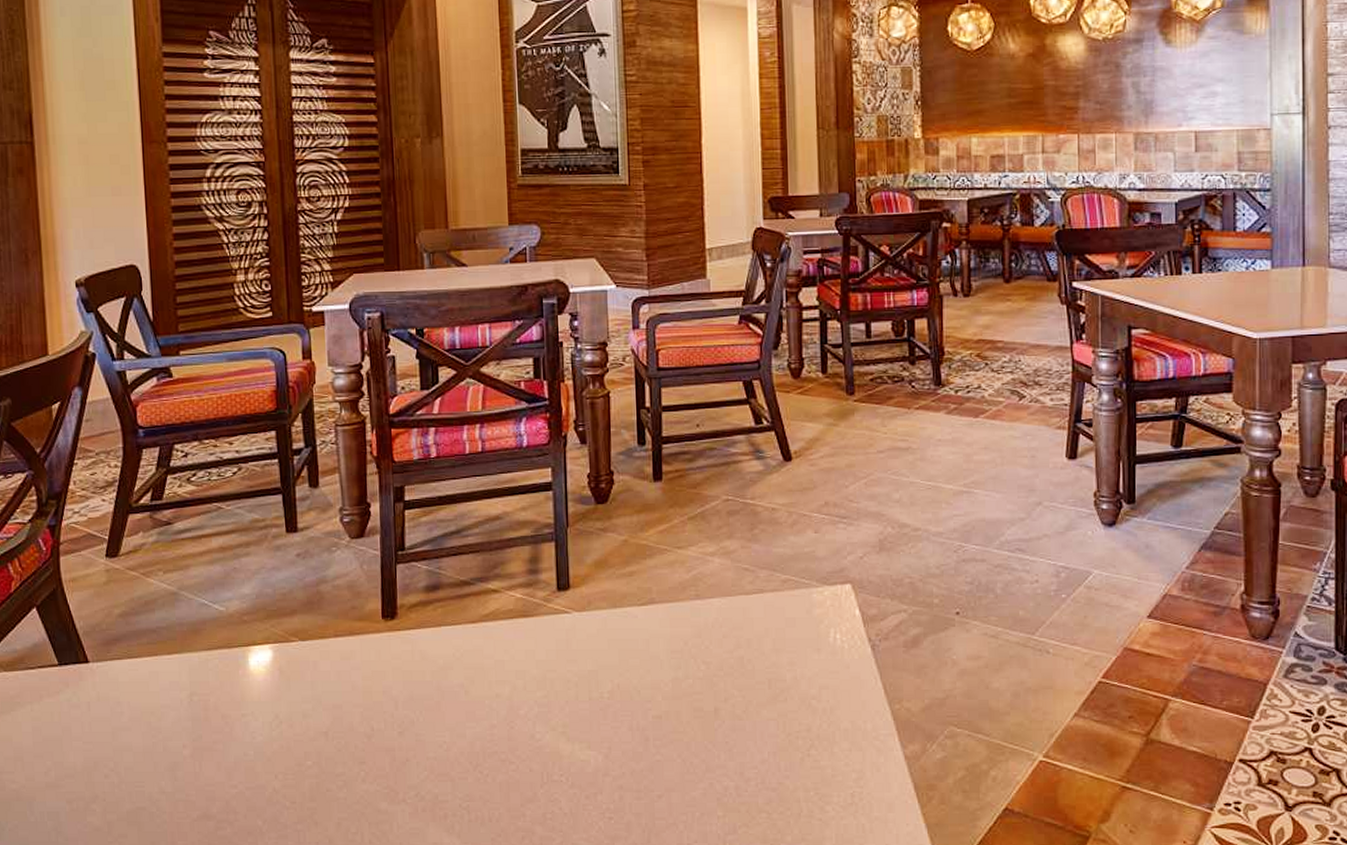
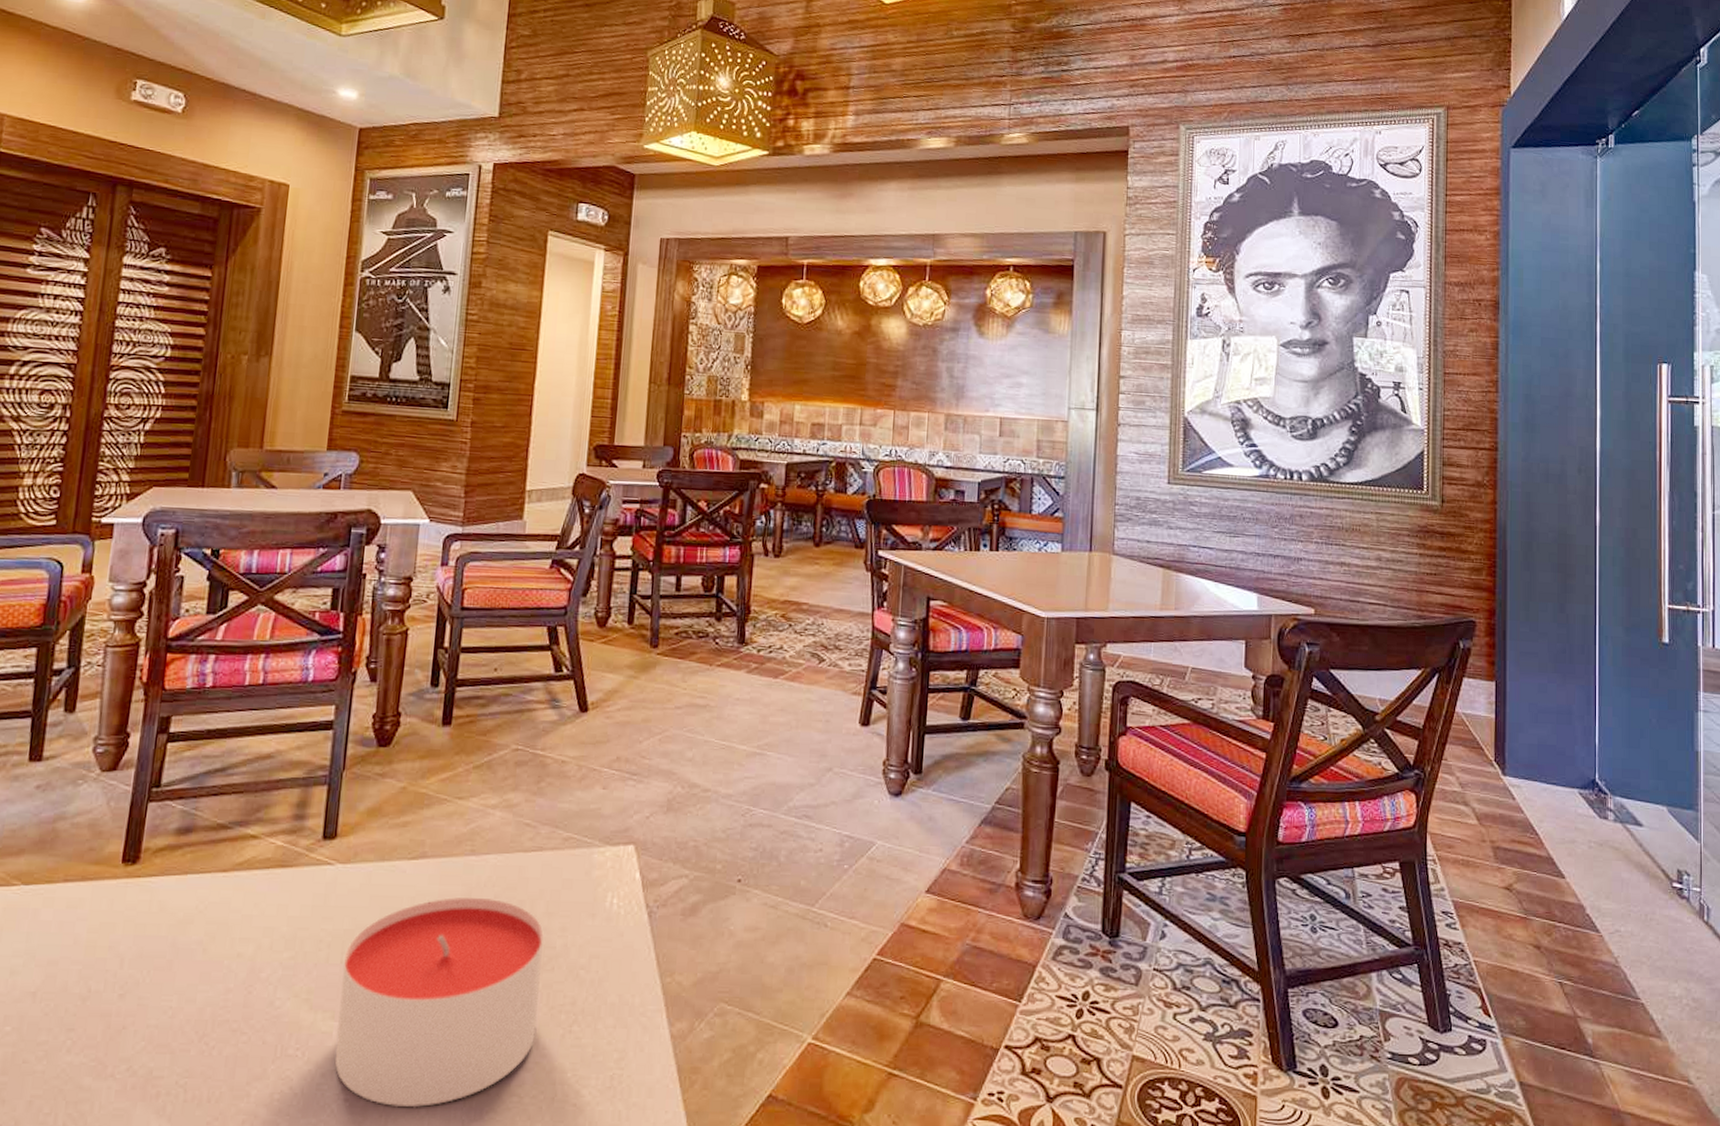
candle: none [591,637,777,824] -> present [334,897,544,1108]

